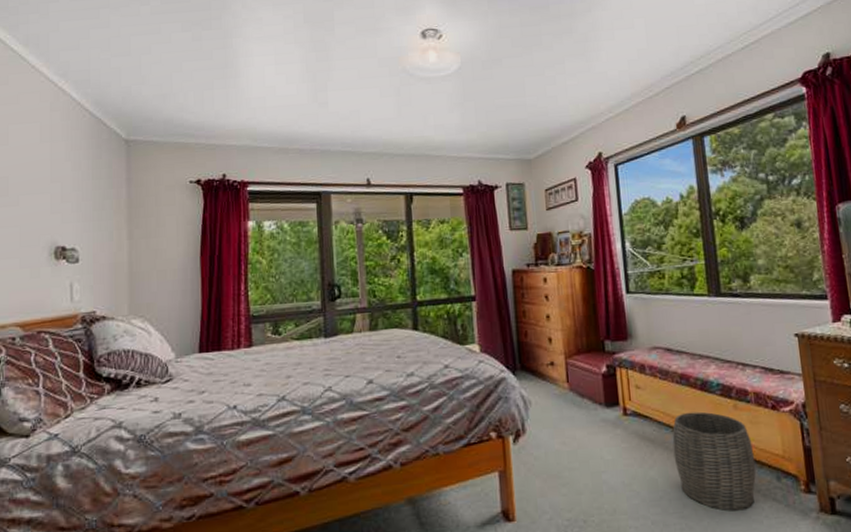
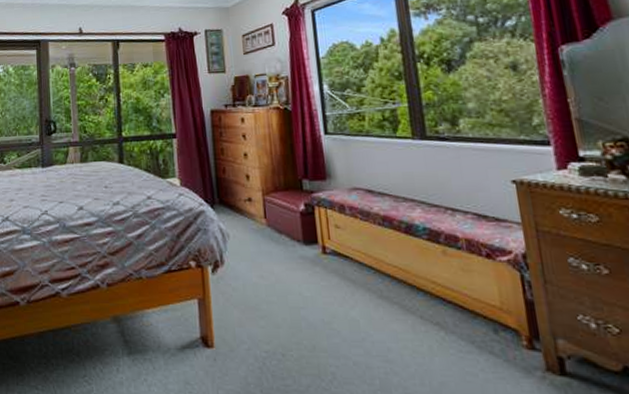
woven basket: present [672,411,756,511] -> none [375,255,470,361]

